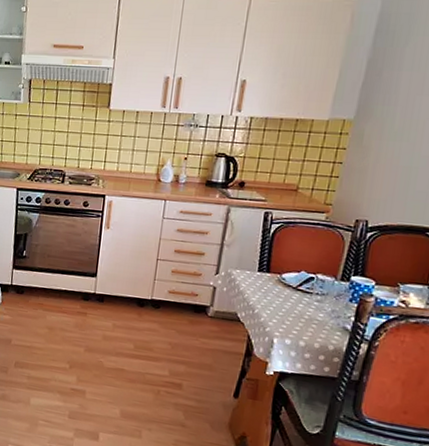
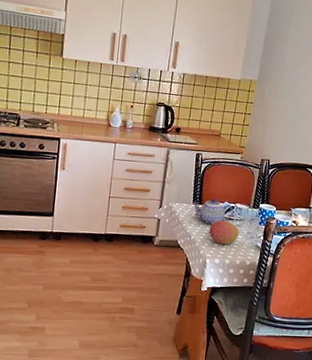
teapot: none [257,266,313,299] -> present [192,199,233,226]
fruit: none [276,292,320,323] -> present [208,220,239,245]

